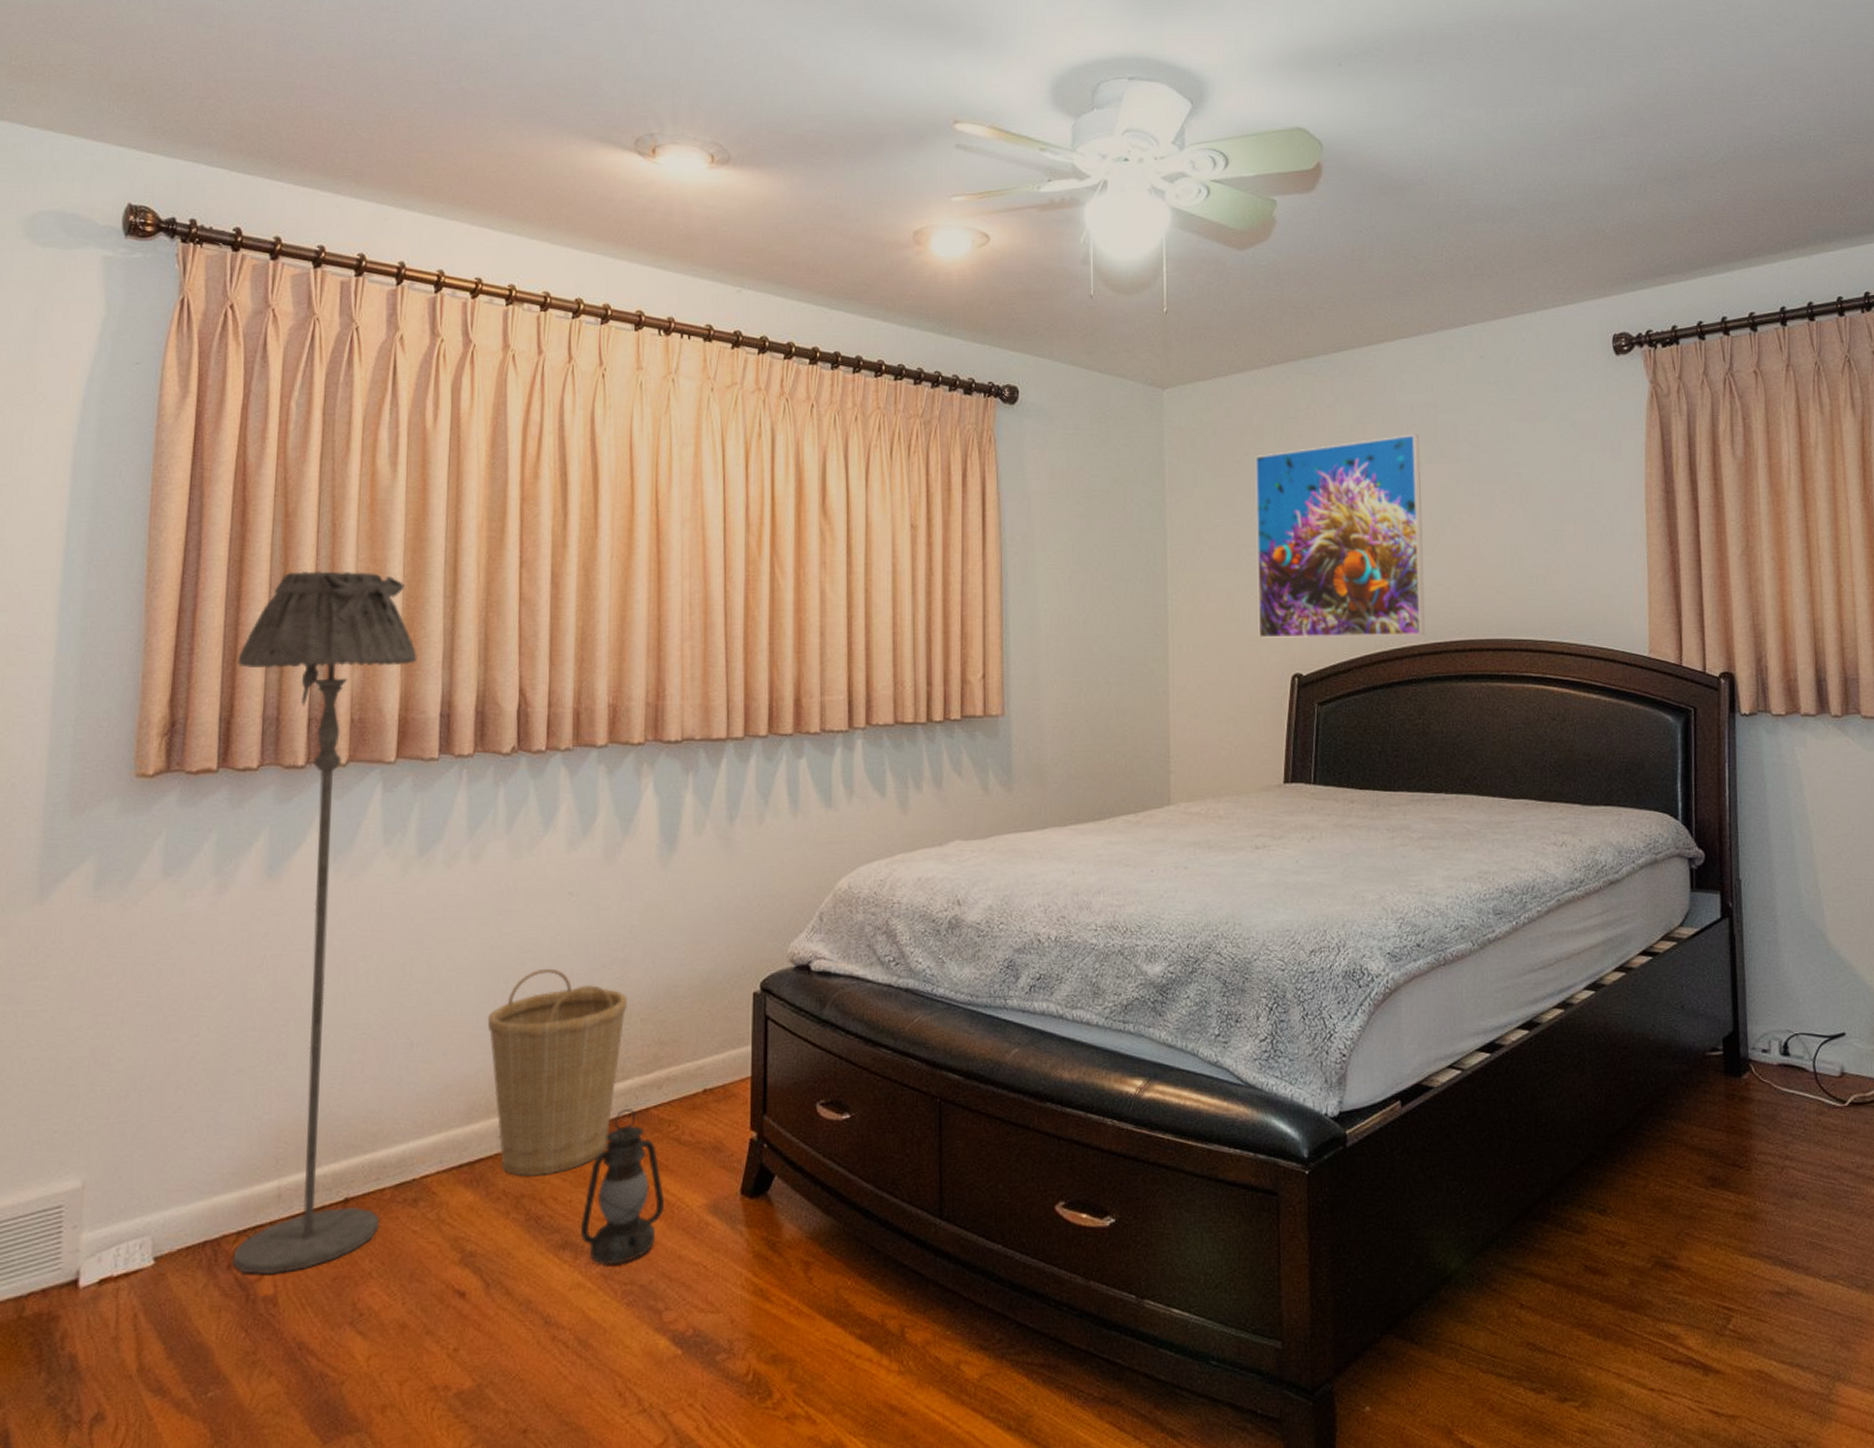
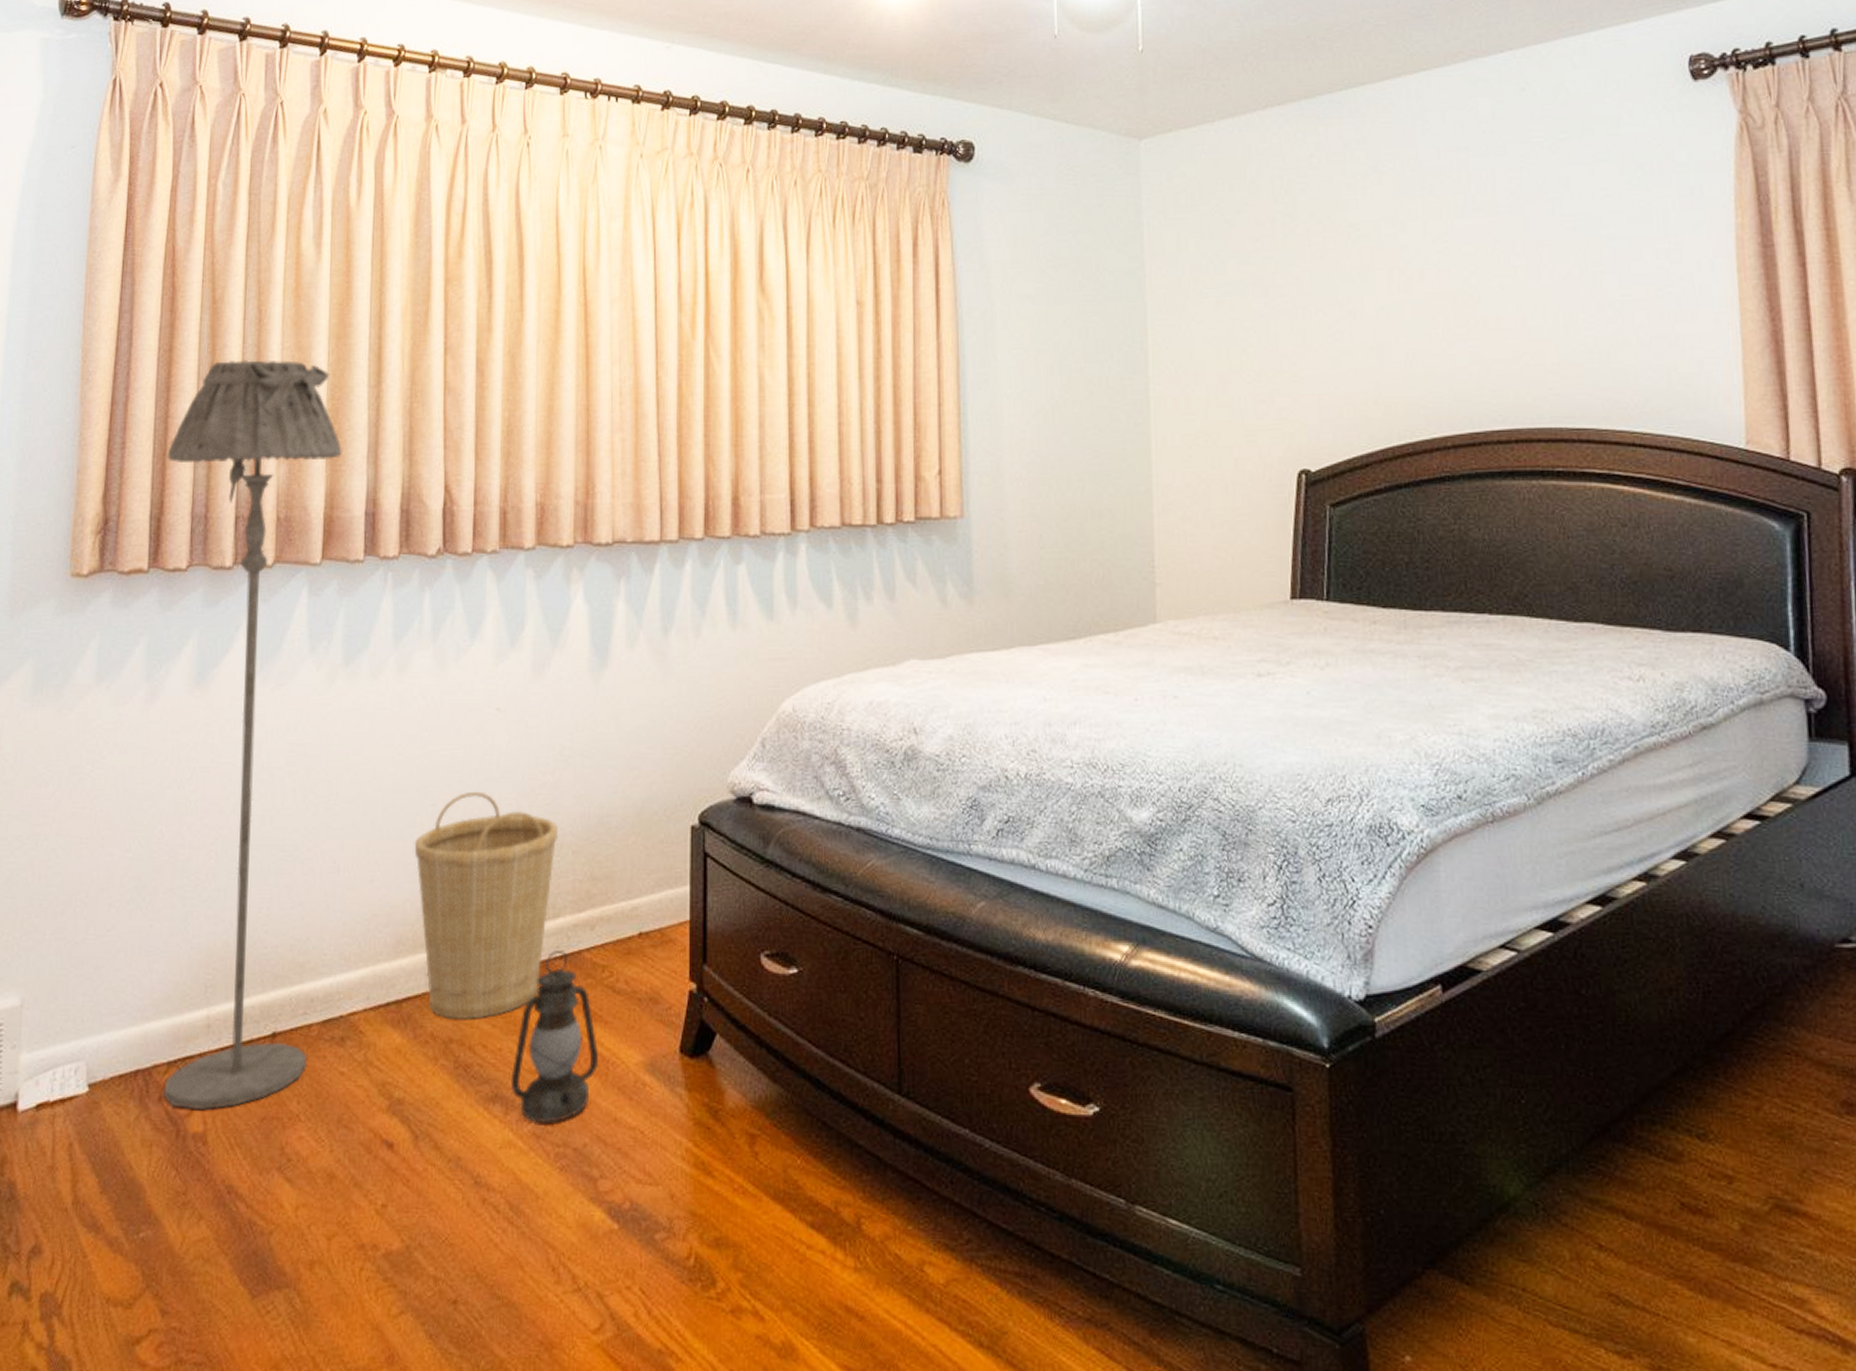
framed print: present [1255,434,1425,639] -> none [1250,183,1460,428]

